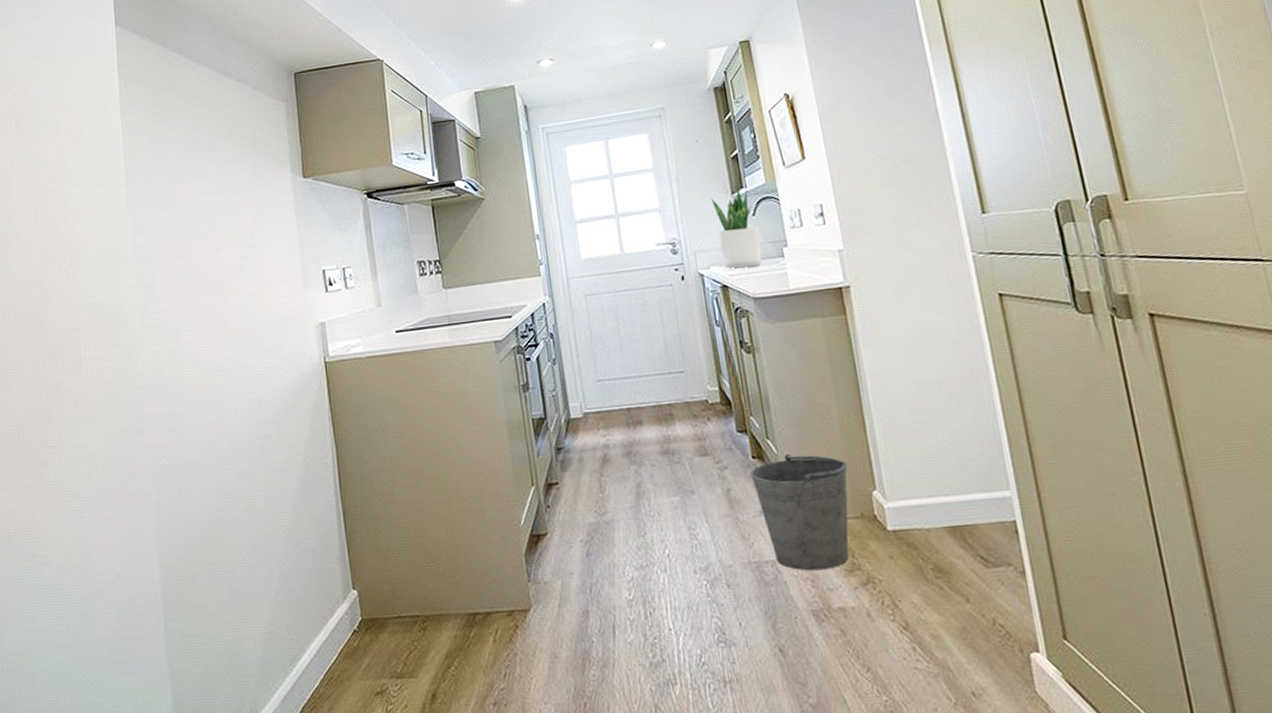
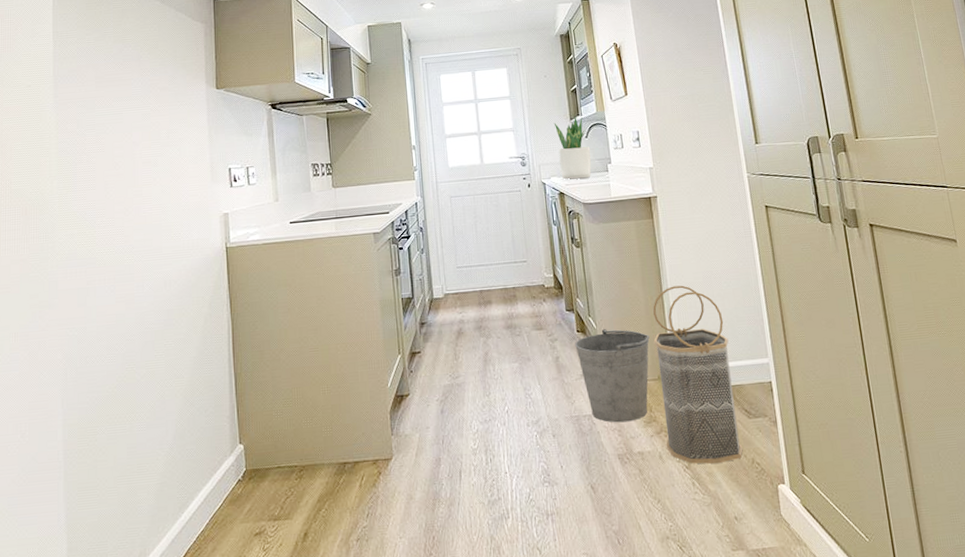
basket: none [850,398,980,625] -> present [653,285,743,464]

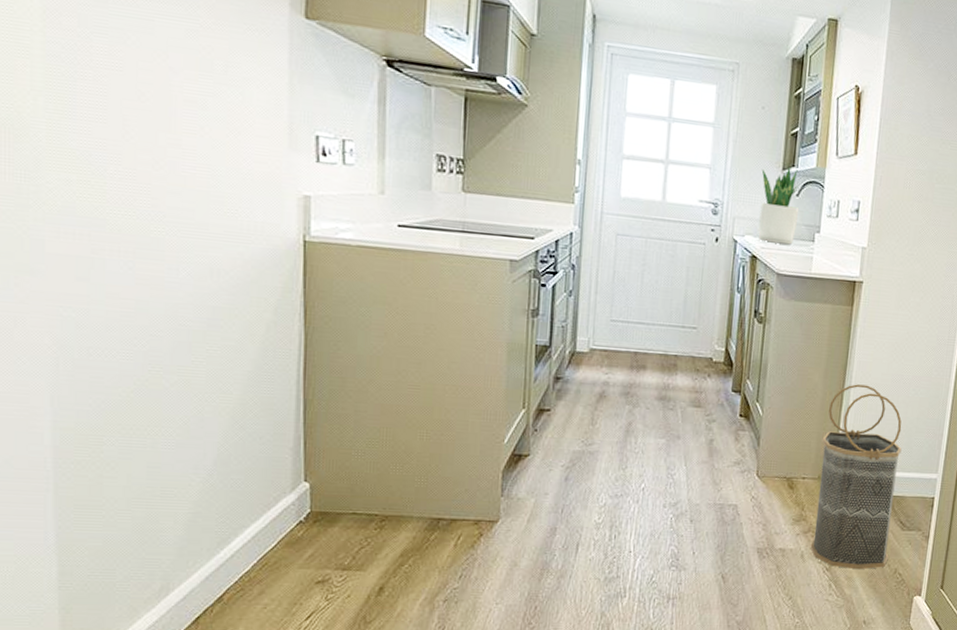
bucket: present [575,329,650,423] -> none [734,418,819,517]

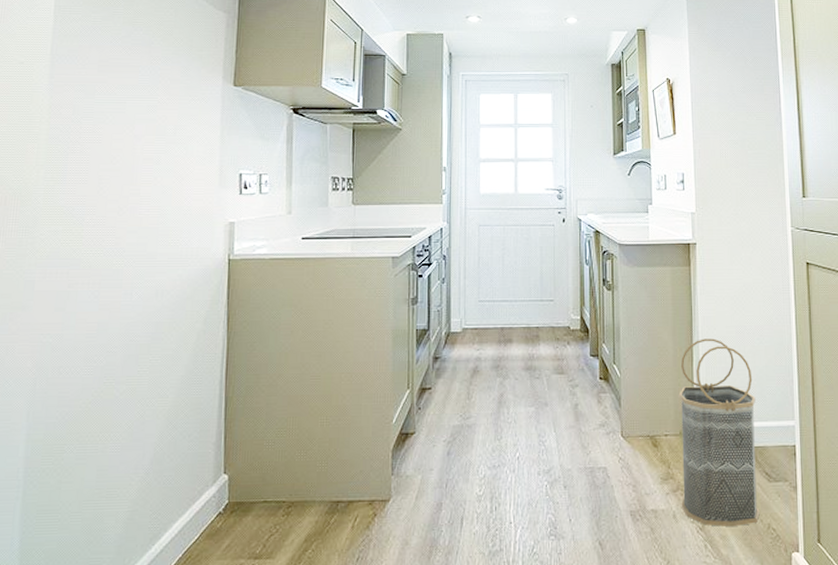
planter: present [758,167,800,245] -> none [596,152,632,218]

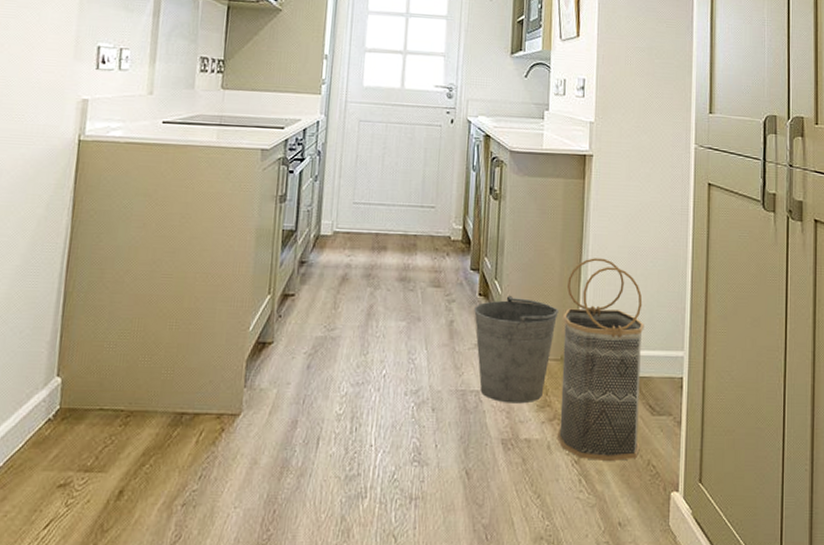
bucket: none [596,378,675,478] -> present [474,296,559,404]

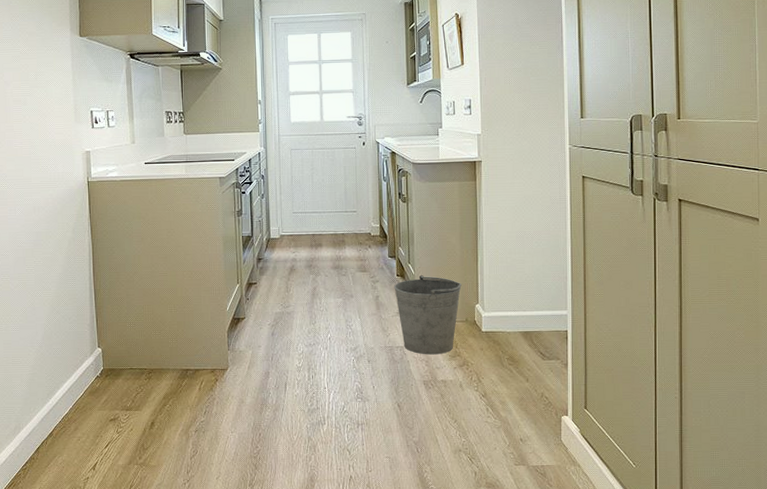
basket: present [556,258,644,462] -> none [465,242,534,395]

